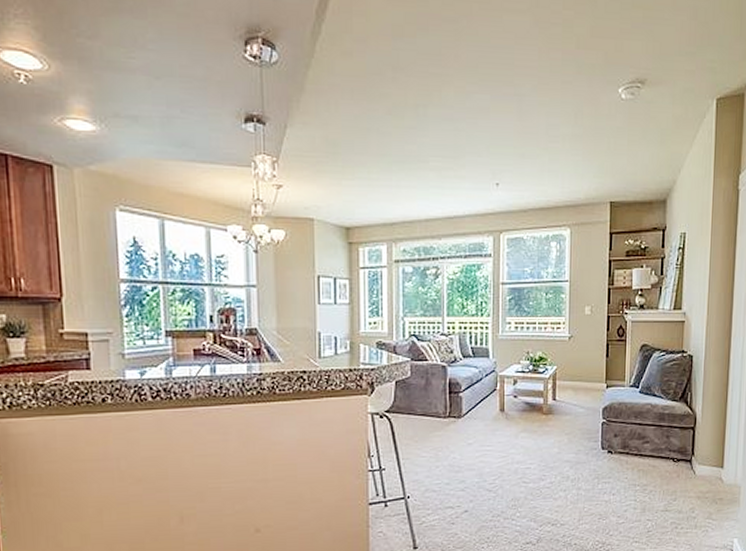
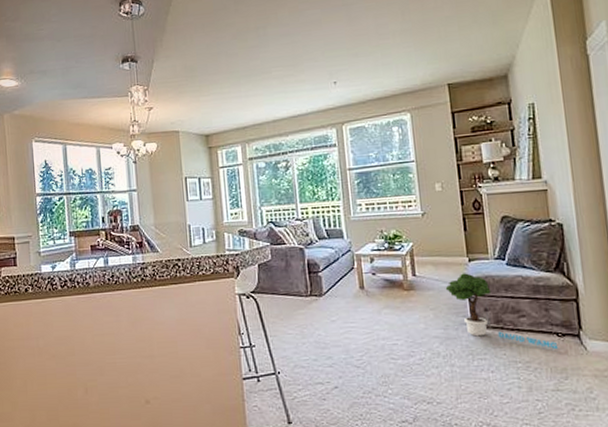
potted tree: none [582,399,673,473] -> present [445,273,559,349]

